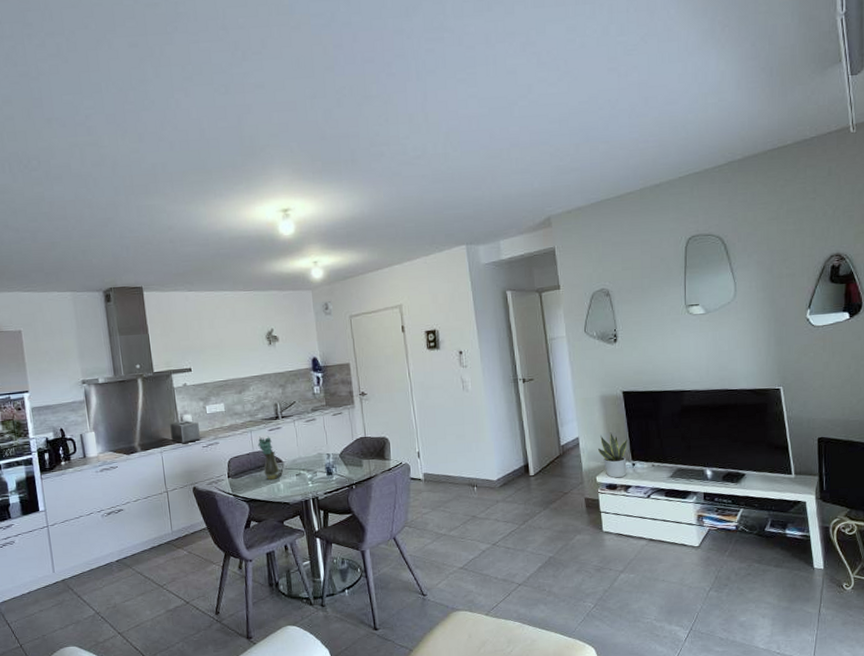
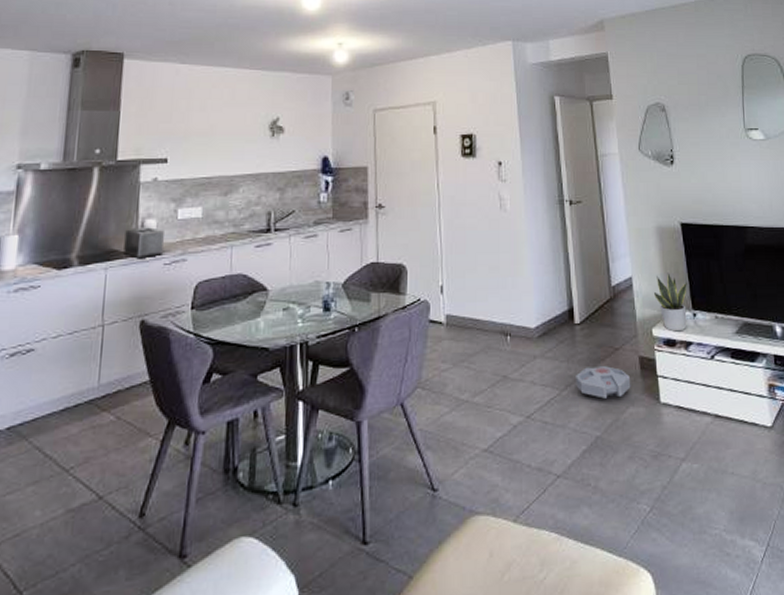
vase: present [258,436,279,481] -> none [238,254,262,316]
robot vacuum: none [532,505,578,530] -> present [576,365,631,399]

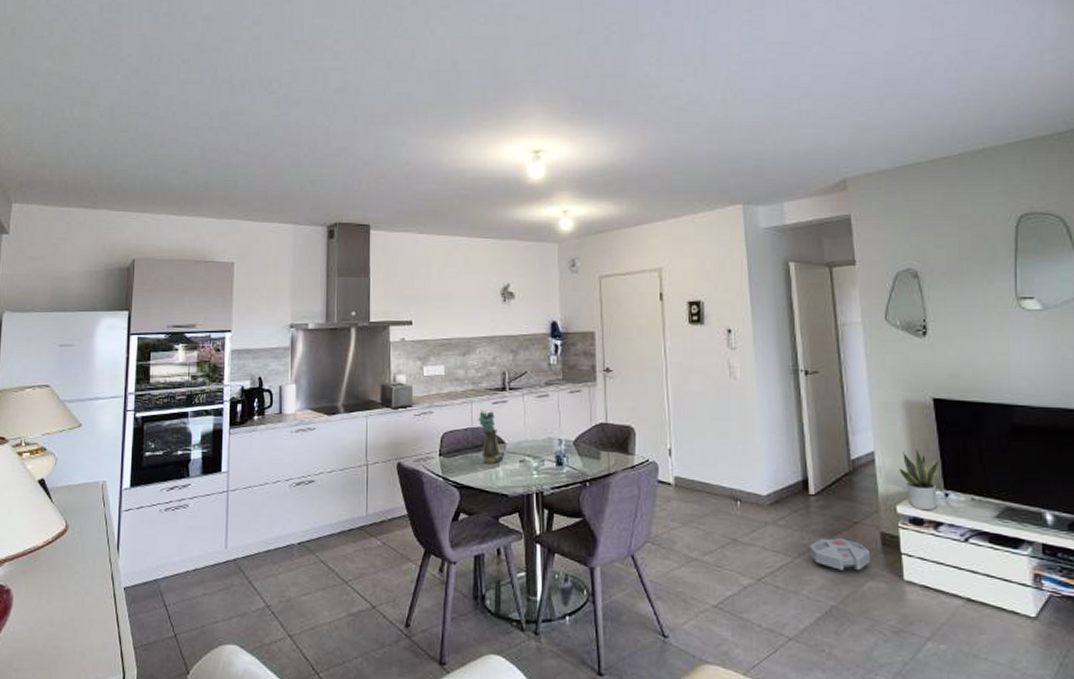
vase: none [238,254,262,316] -> present [478,409,500,465]

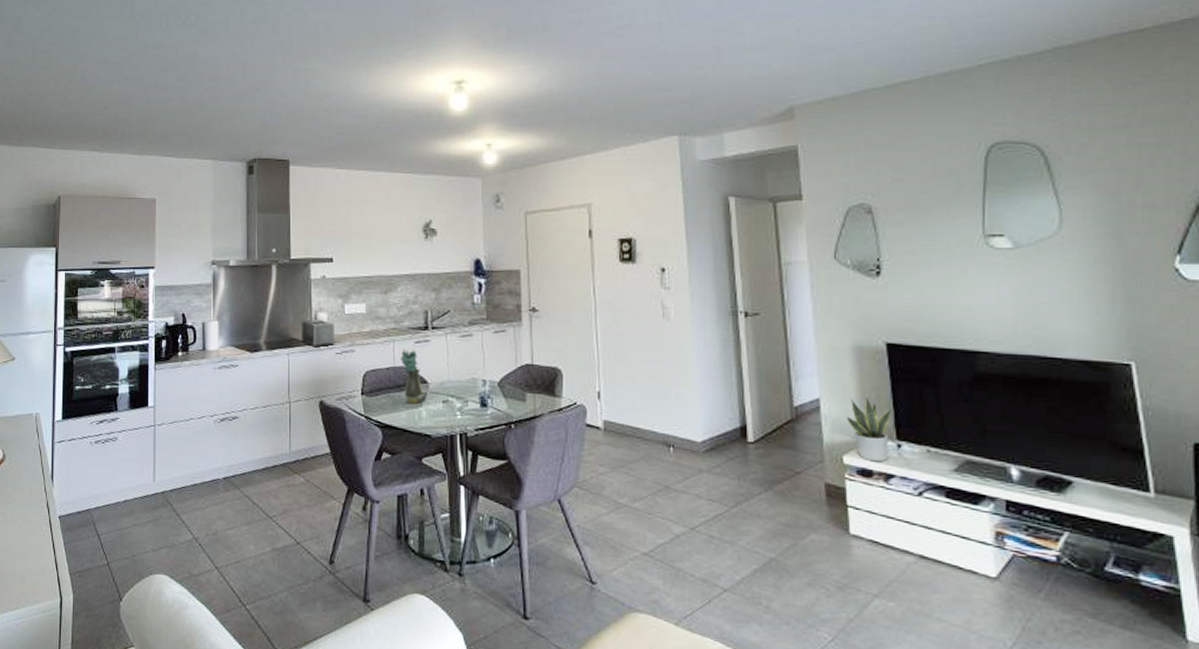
robot vacuum: present [810,537,871,570] -> none [748,487,814,522]

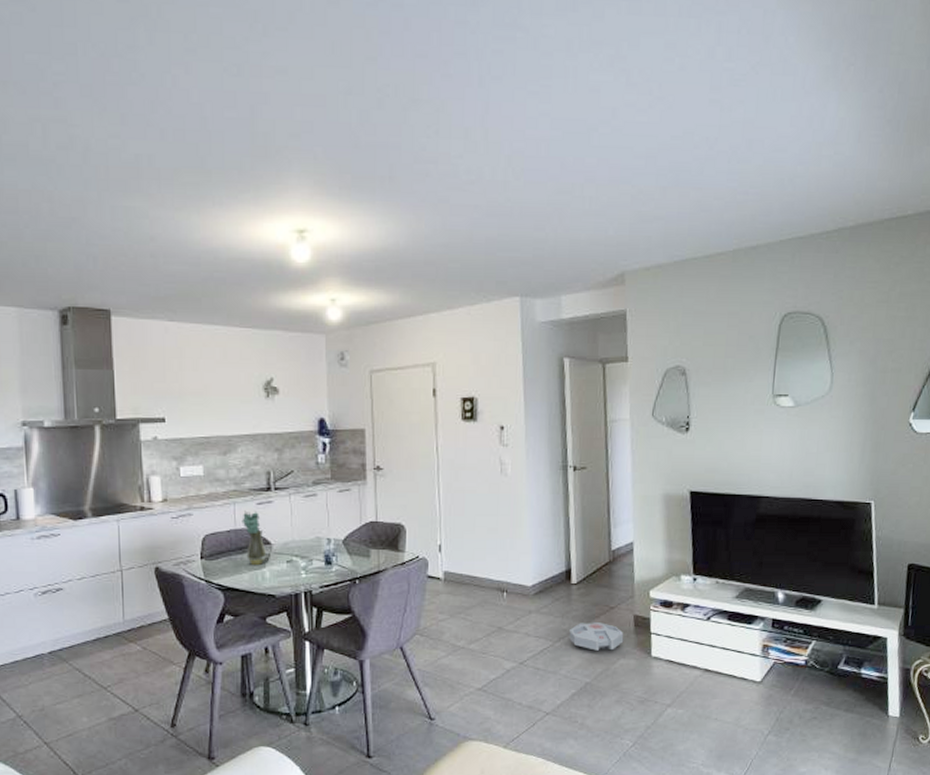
toaster: present [302,319,334,348] -> none [132,483,169,513]
robot vacuum: none [748,487,814,522] -> present [569,621,624,651]
potted plant: present [848,396,891,462] -> none [655,538,690,594]

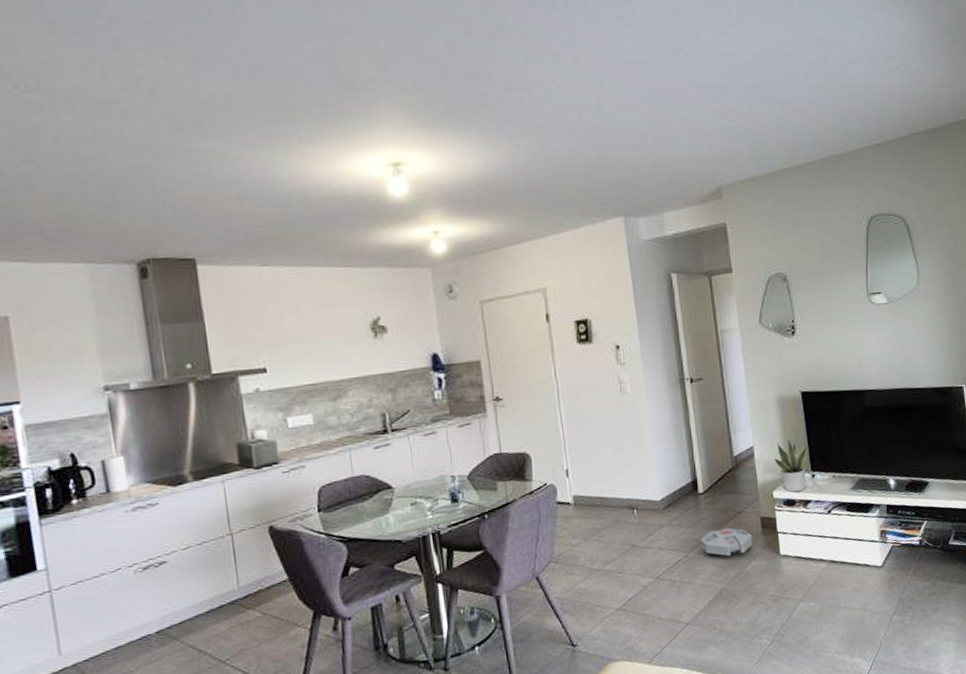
toaster: none [132,483,169,513] -> present [235,438,279,470]
vase: present [242,510,266,566] -> none [359,455,388,513]
potted plant: none [655,538,690,594] -> present [775,439,807,493]

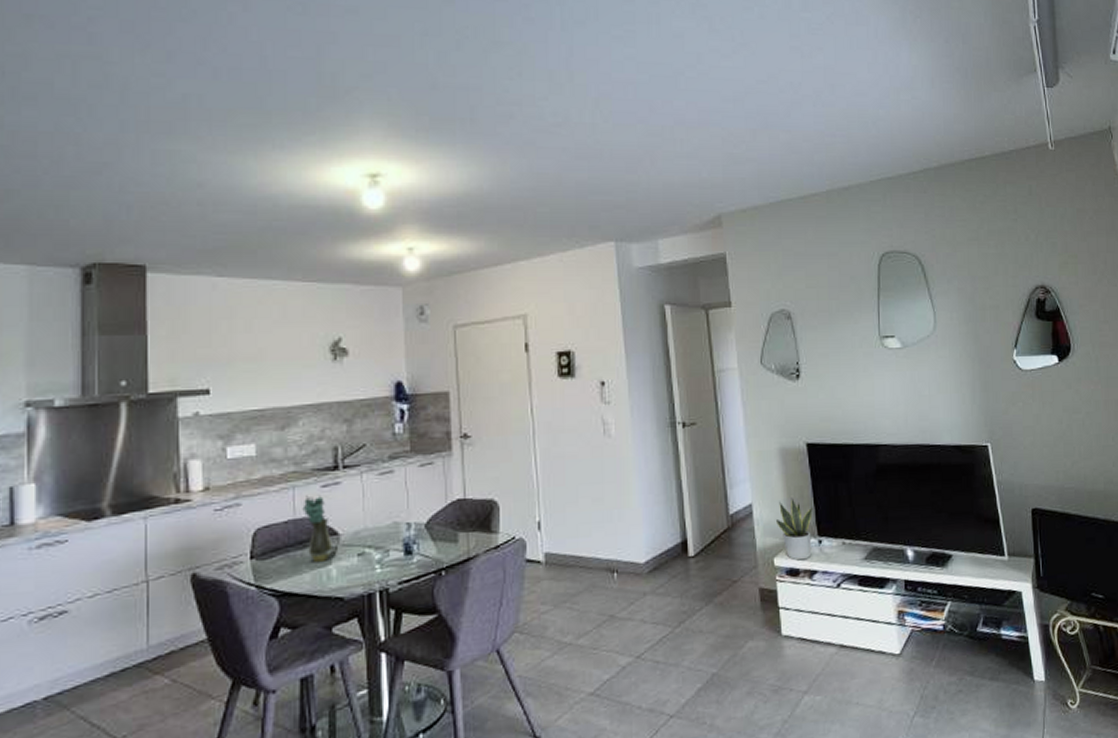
toaster: present [235,438,279,470] -> none [165,469,212,506]
vase: none [359,455,388,513] -> present [302,495,332,563]
robot vacuum: present [701,527,753,556] -> none [690,599,750,634]

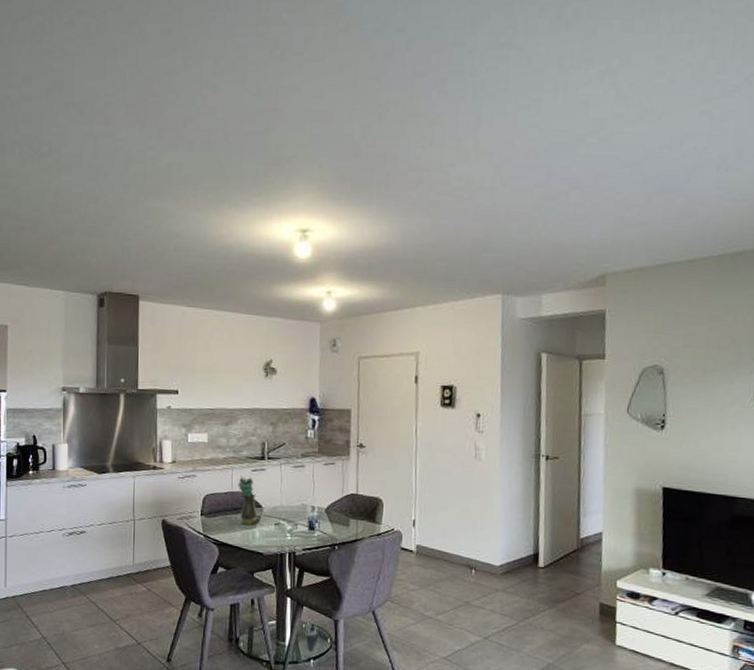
potted plant: present [777,497,812,561] -> none [624,532,661,587]

